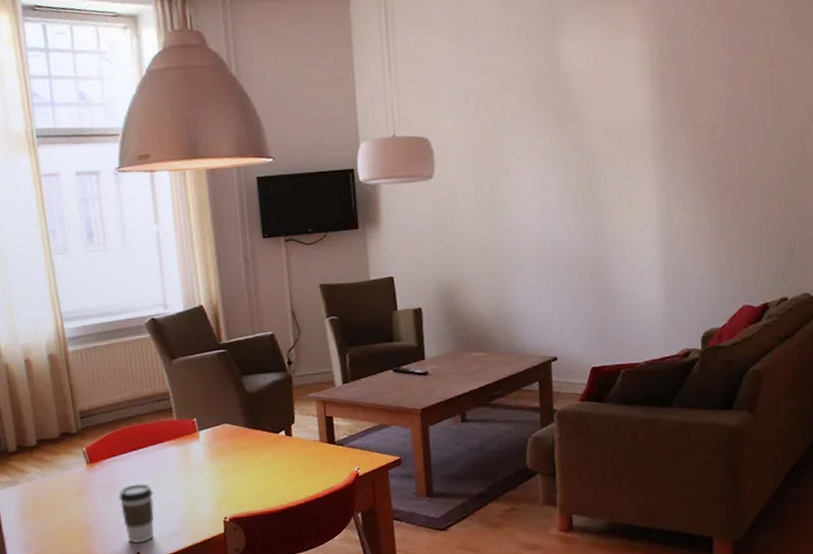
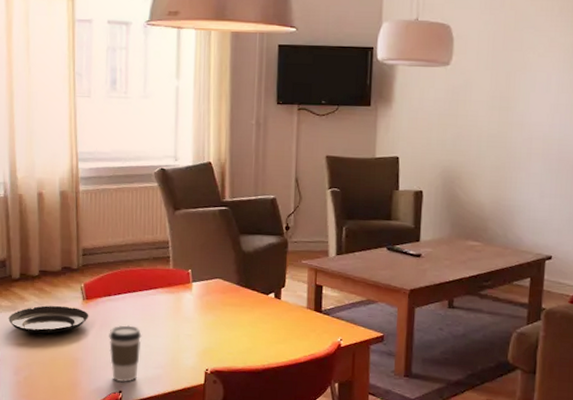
tart tin: none [9,473,96,506] -> present [7,305,89,334]

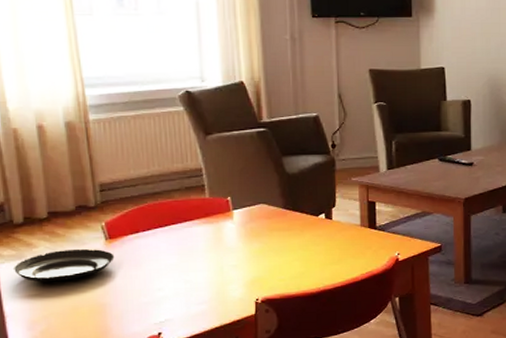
coffee cup: present [109,324,142,383] -> none [140,261,180,324]

